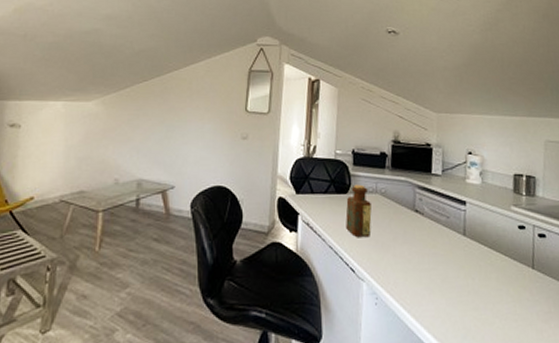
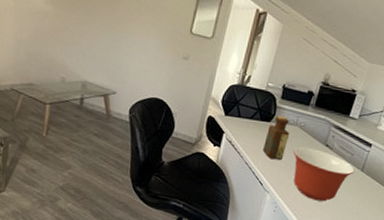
mixing bowl: none [380,217,457,282] -> present [292,147,355,202]

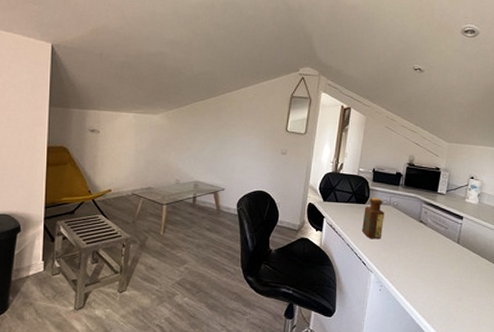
mixing bowl: present [292,147,355,202] -> none [390,225,451,277]

